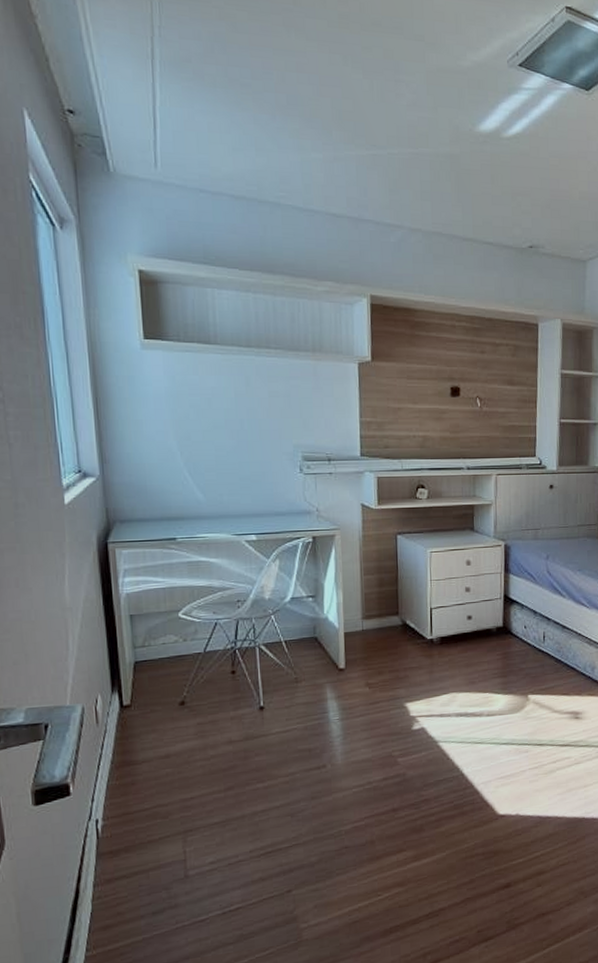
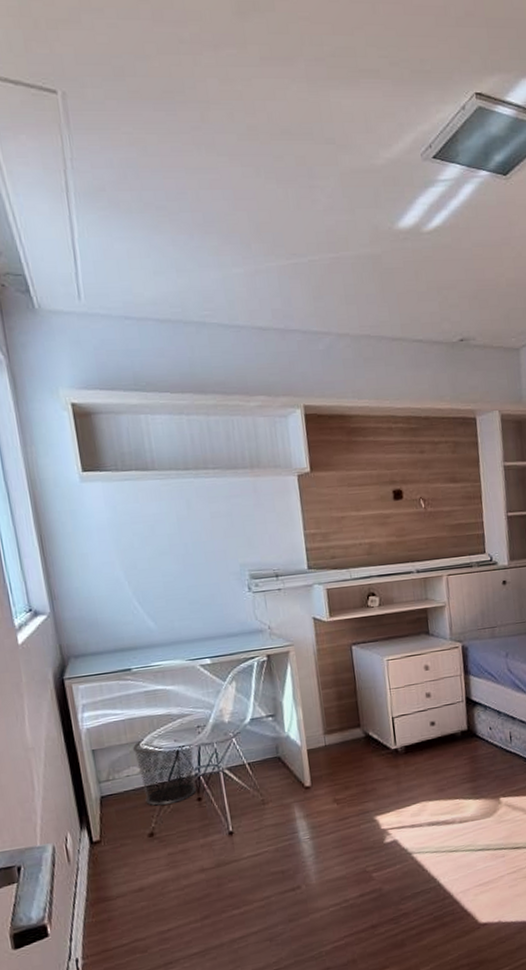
waste bin: none [170,609,231,676] -> present [132,739,197,806]

